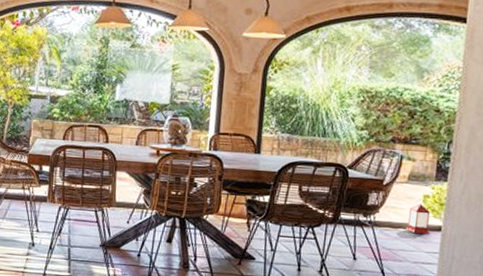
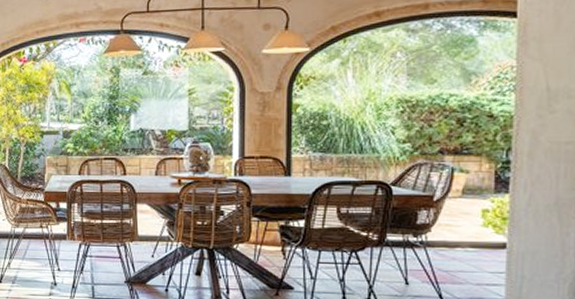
lantern: present [405,199,431,234] -> none [463,214,495,252]

